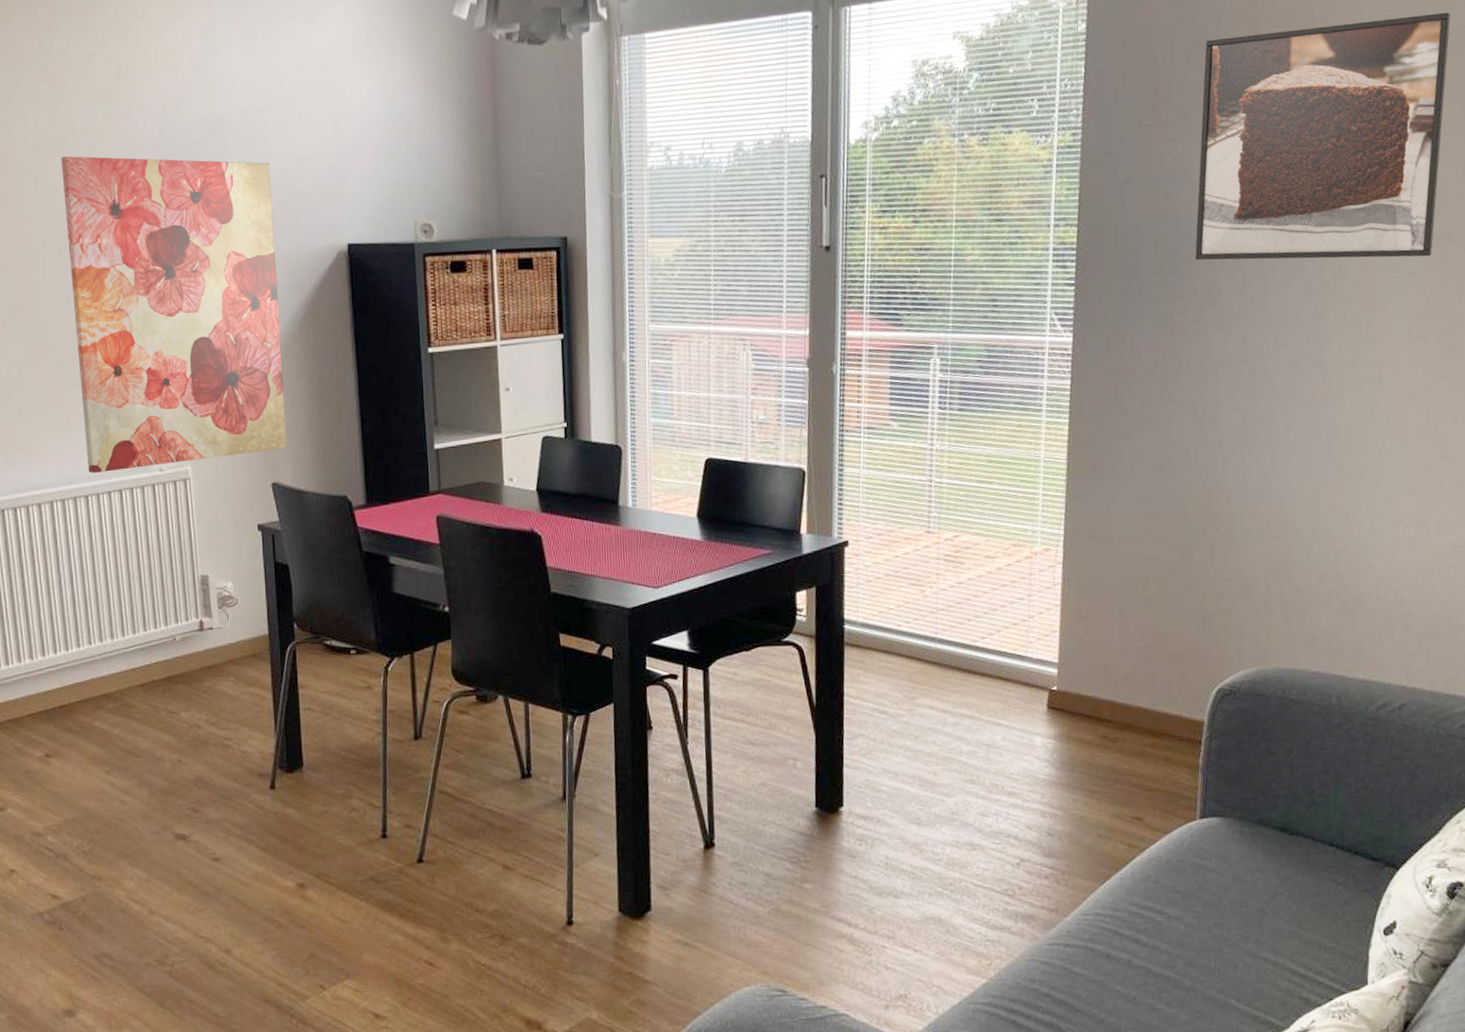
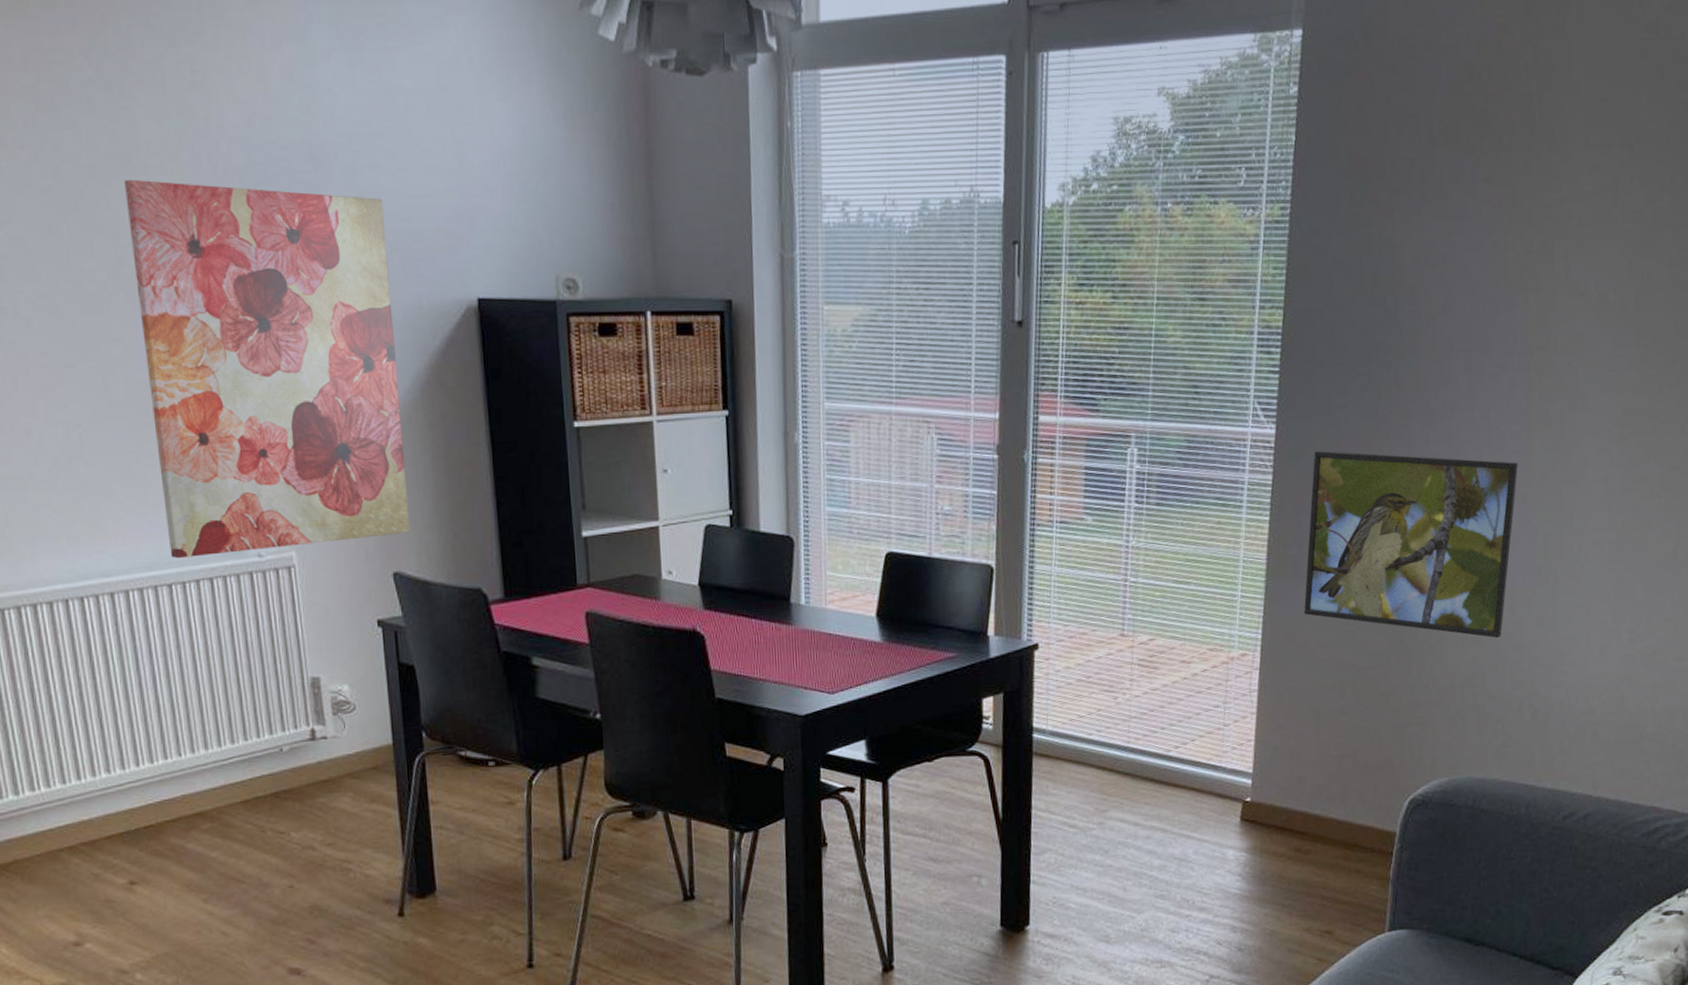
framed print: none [1104,356,1316,532] -> present [1303,451,1518,639]
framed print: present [1195,12,1451,260] -> none [1402,96,1664,355]

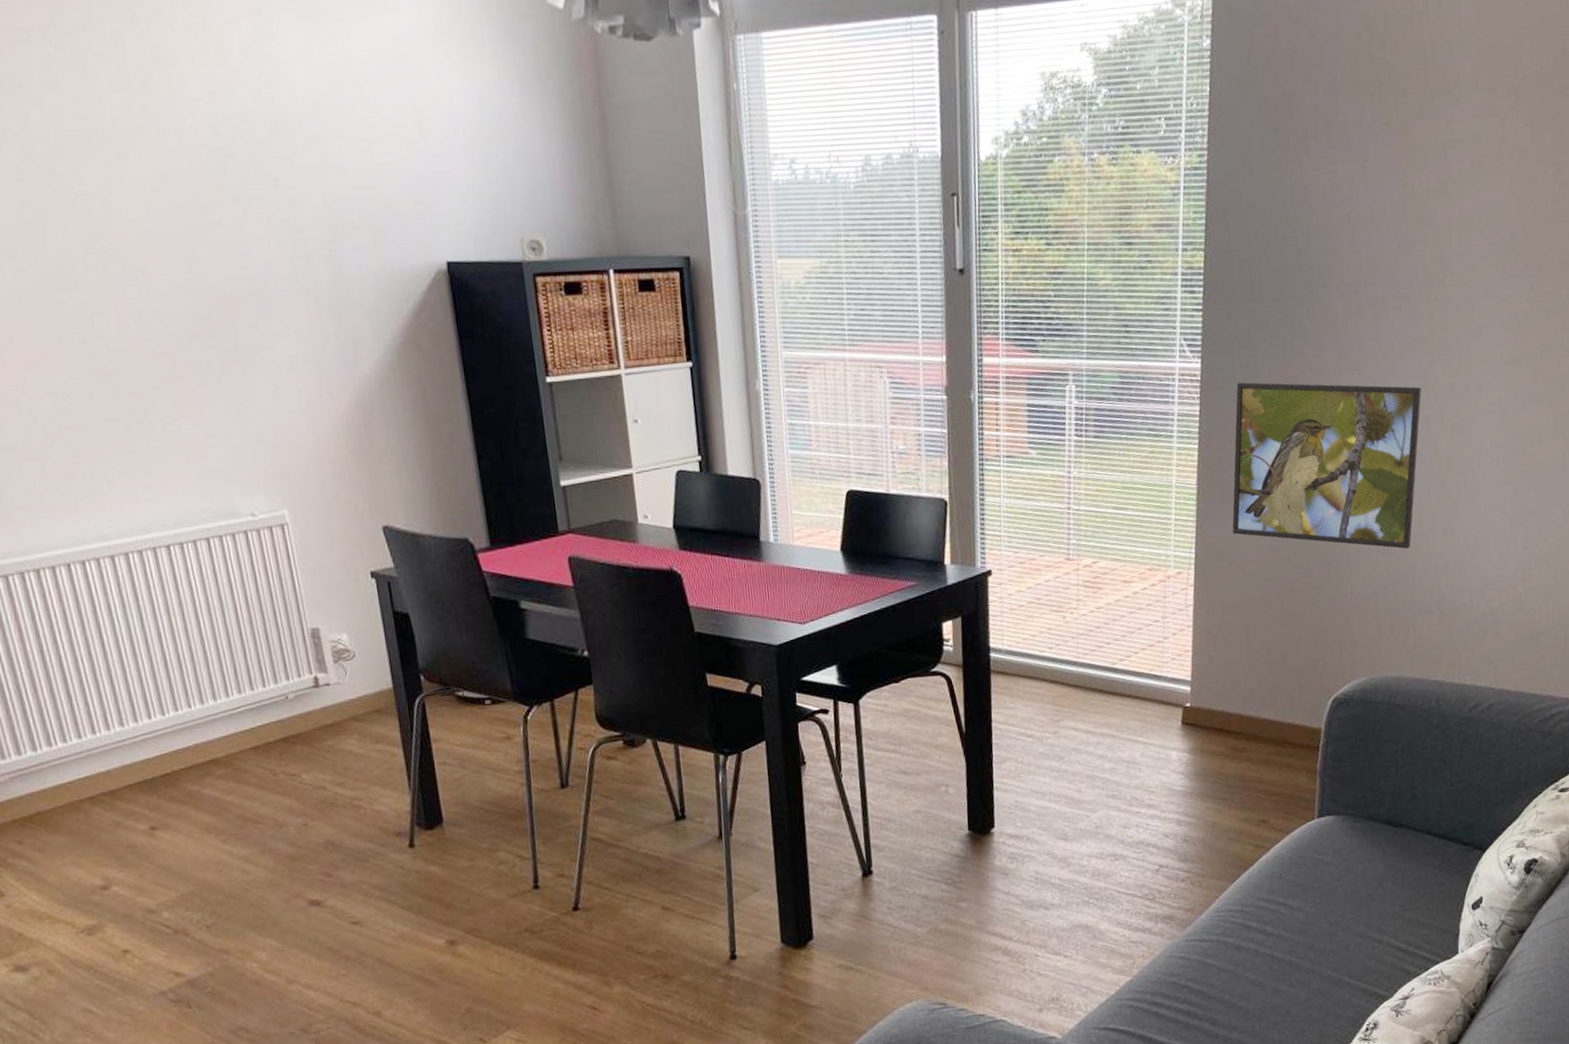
wall art: present [125,179,411,559] -> none [93,154,397,521]

